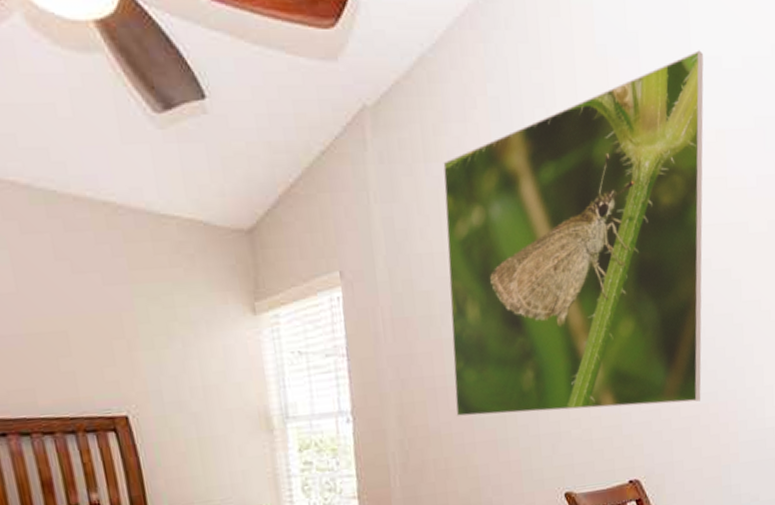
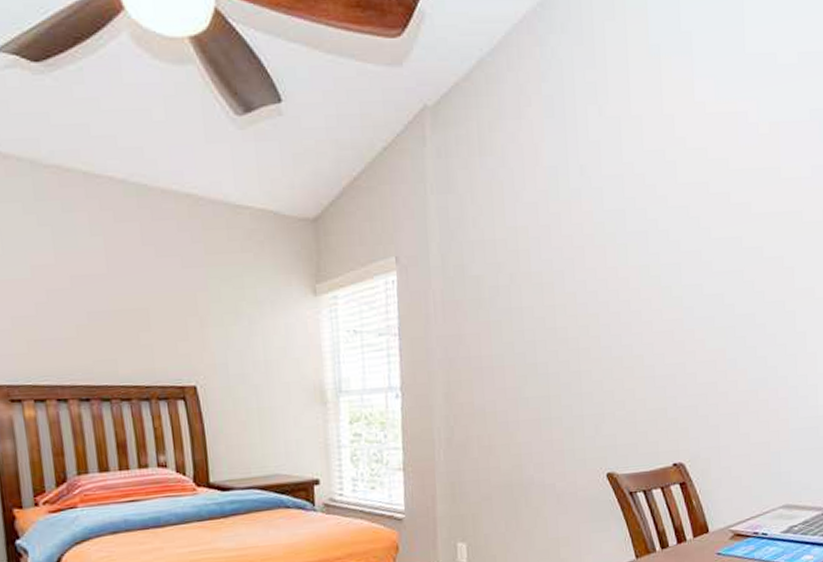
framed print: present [443,50,704,417] -> none [497,47,758,396]

